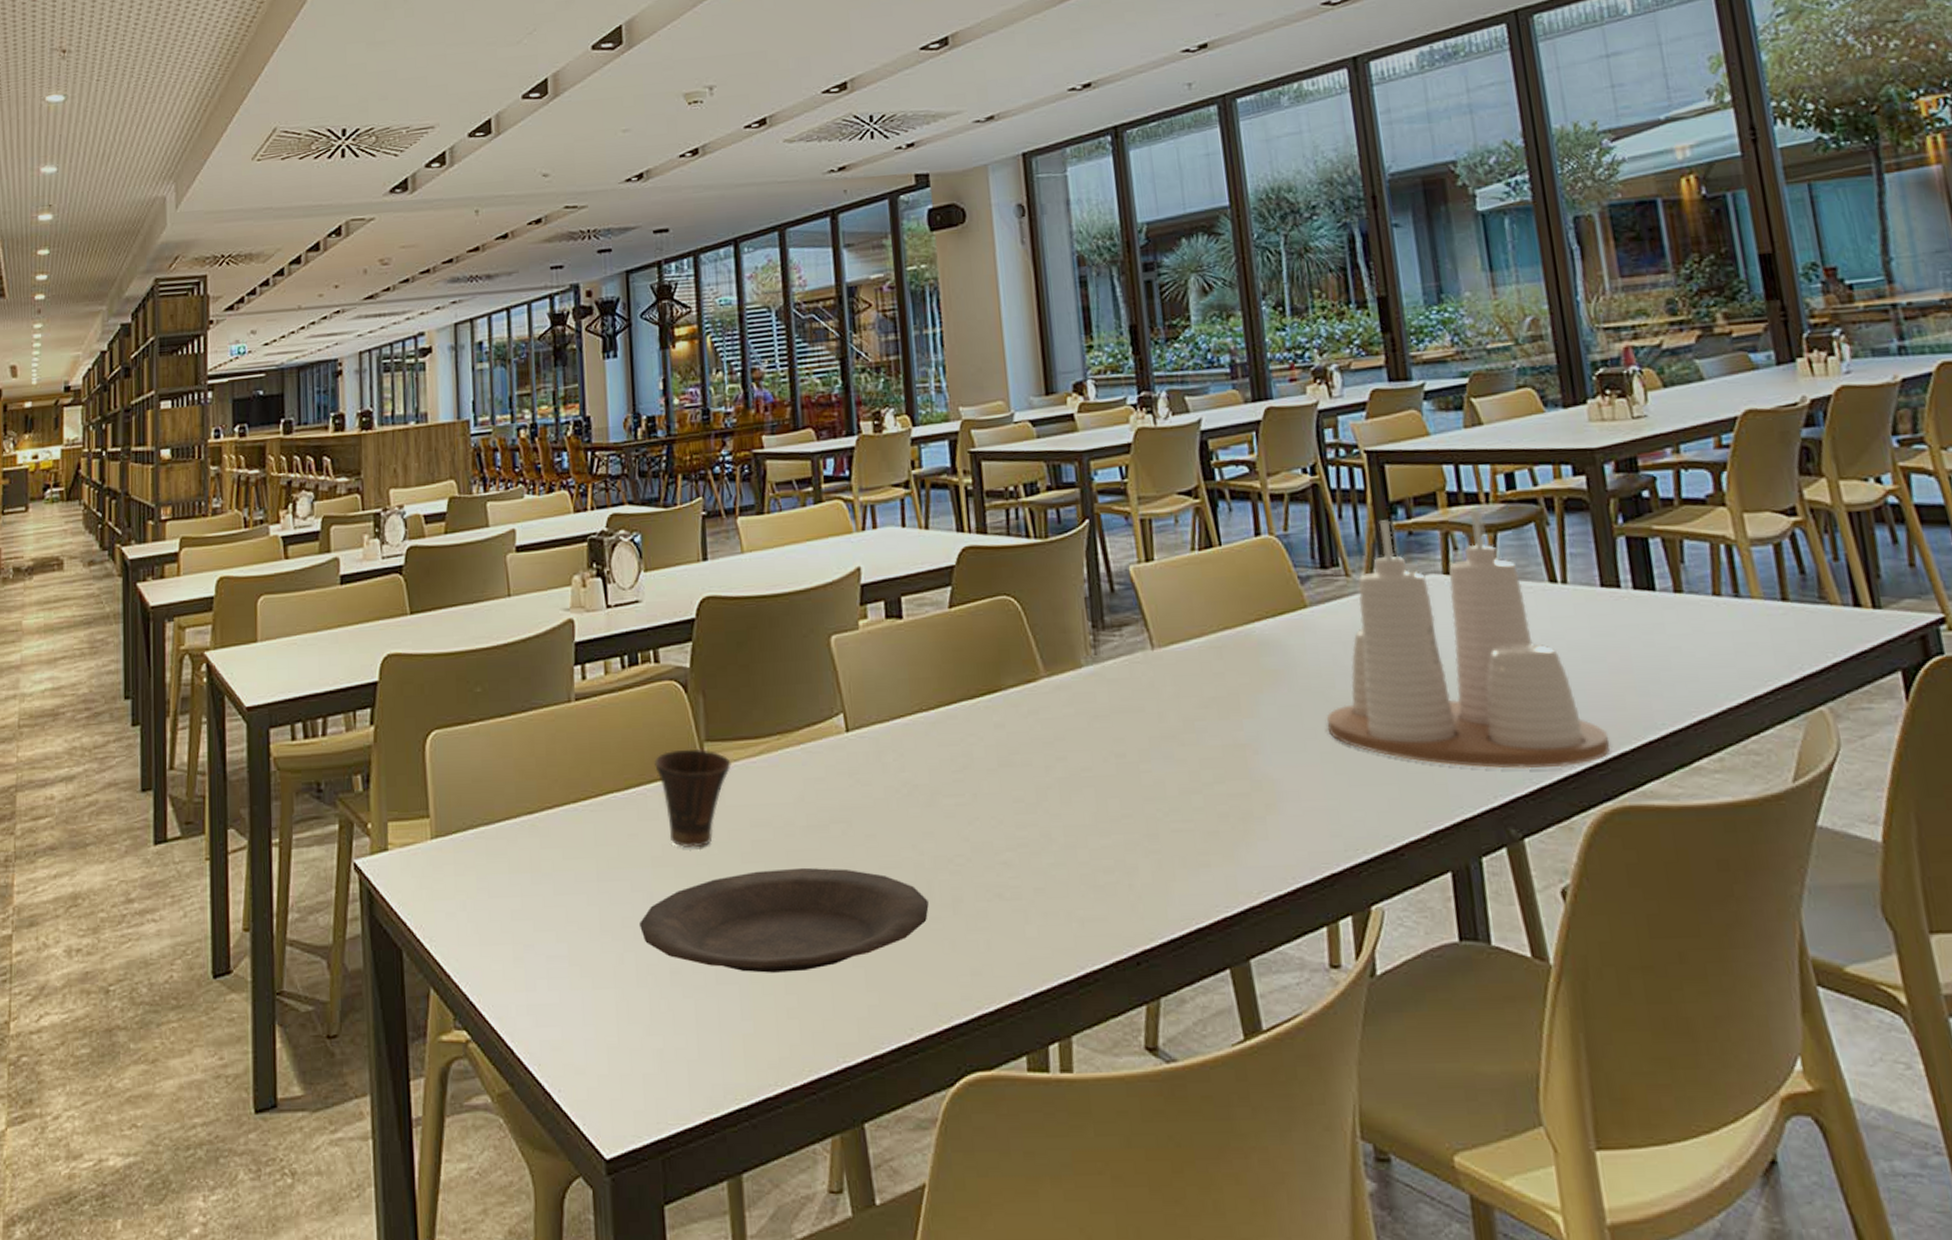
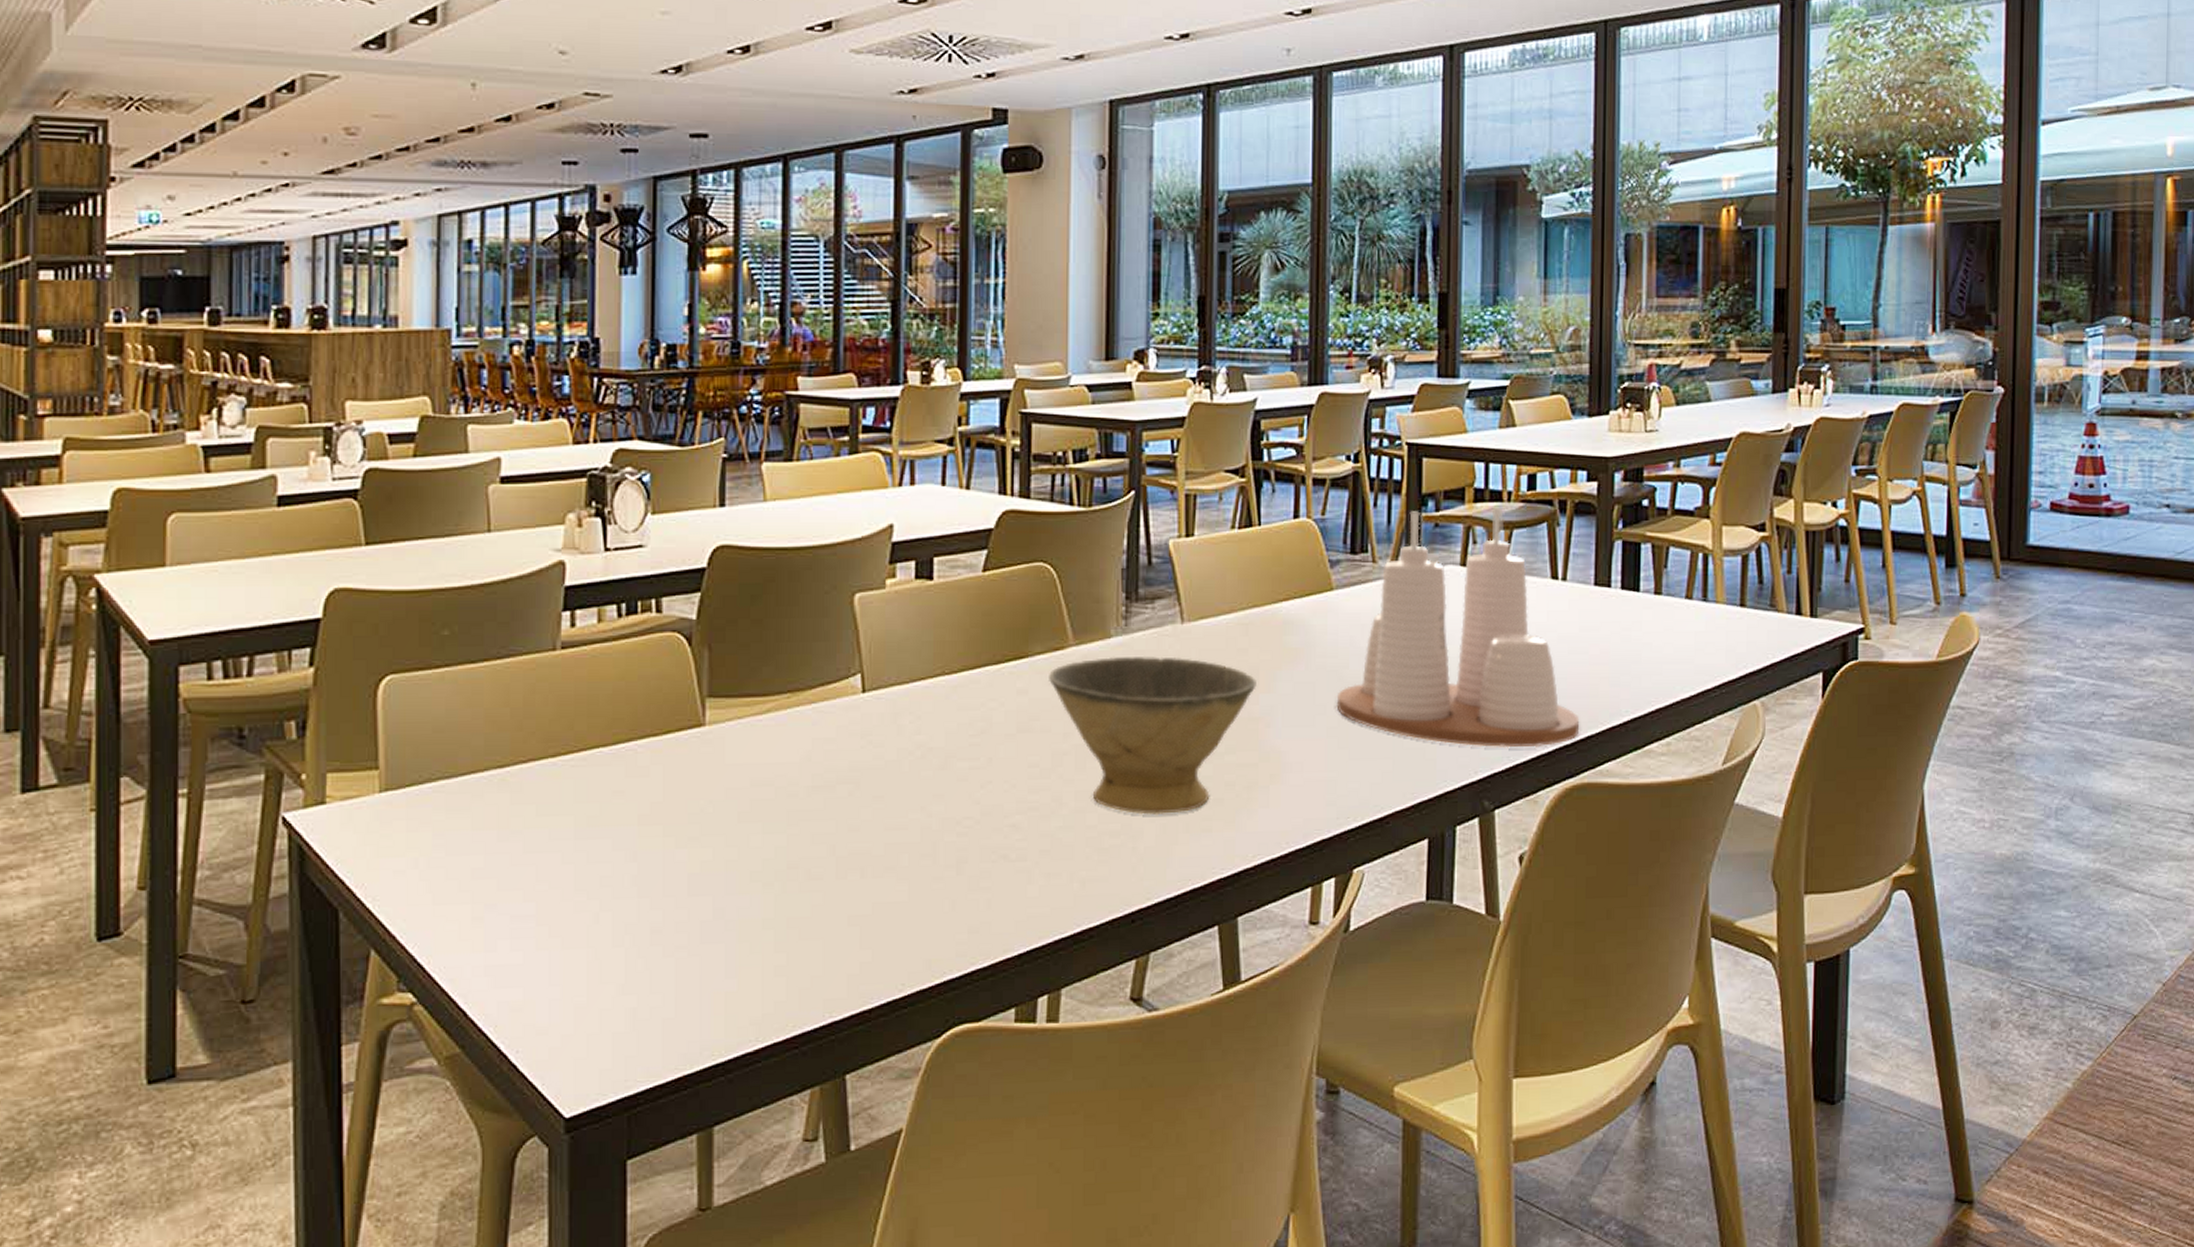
plate: present [640,867,929,973] -> none [620,827,932,932]
cup: present [654,749,731,848] -> none [649,704,735,807]
bowl: none [1024,685,1238,851] -> present [1049,657,1257,816]

